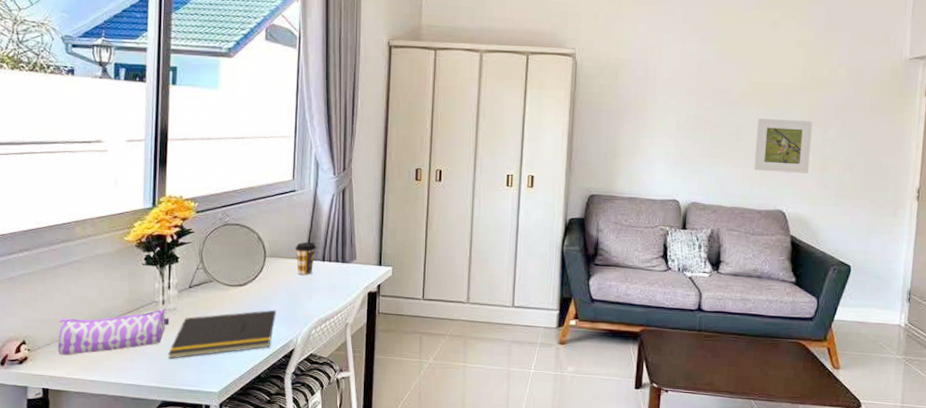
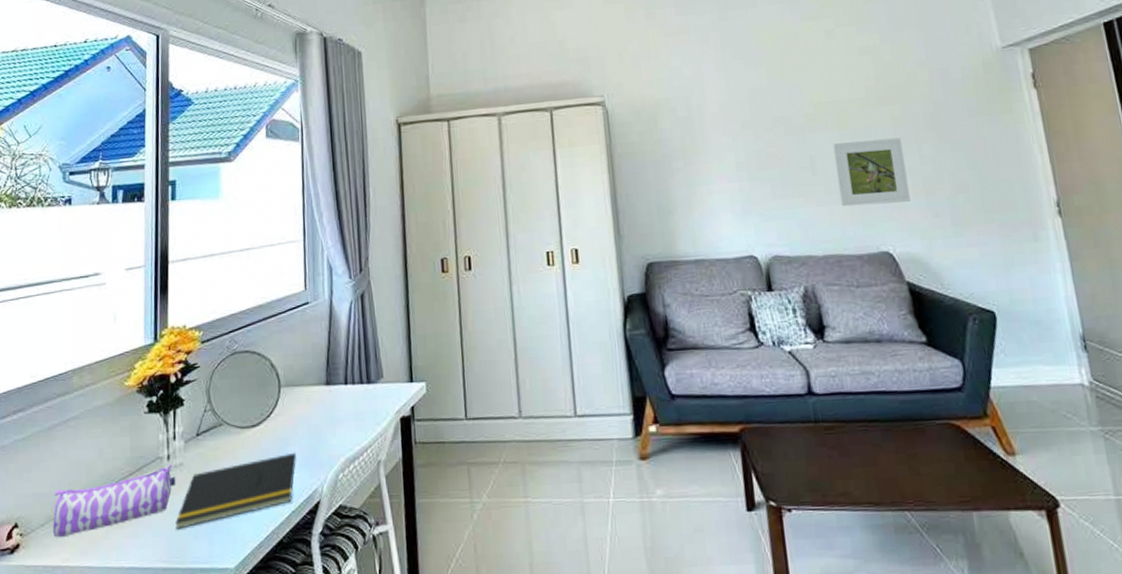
coffee cup: present [295,241,317,276] -> none [313,362,337,406]

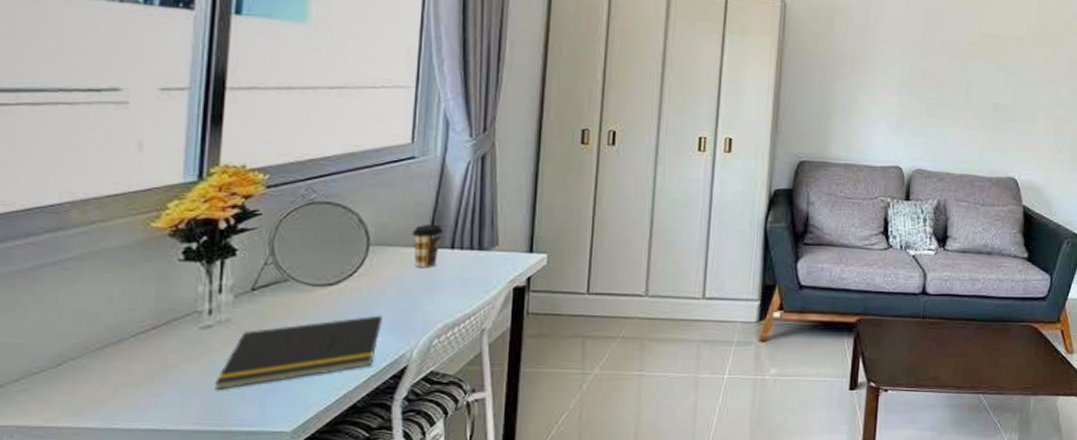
pencil case: present [53,464,176,538] -> none [33,319,219,395]
coffee cup: none [313,362,337,406] -> present [412,224,444,269]
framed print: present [832,137,911,207] -> none [984,74,1047,136]

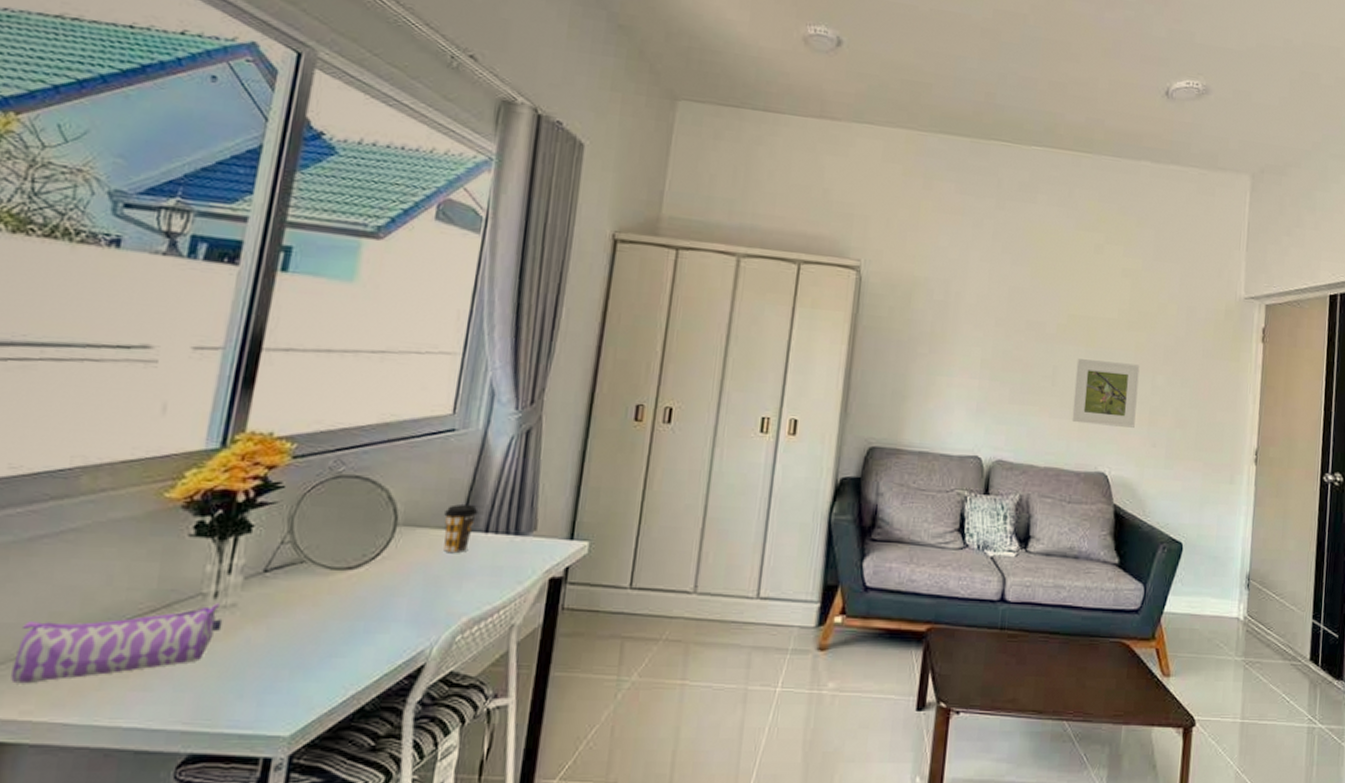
pencil case: none [33,319,219,395] -> present [11,603,223,684]
notepad: present [215,315,382,390] -> none [210,605,403,685]
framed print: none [984,74,1047,136] -> present [1071,359,1140,428]

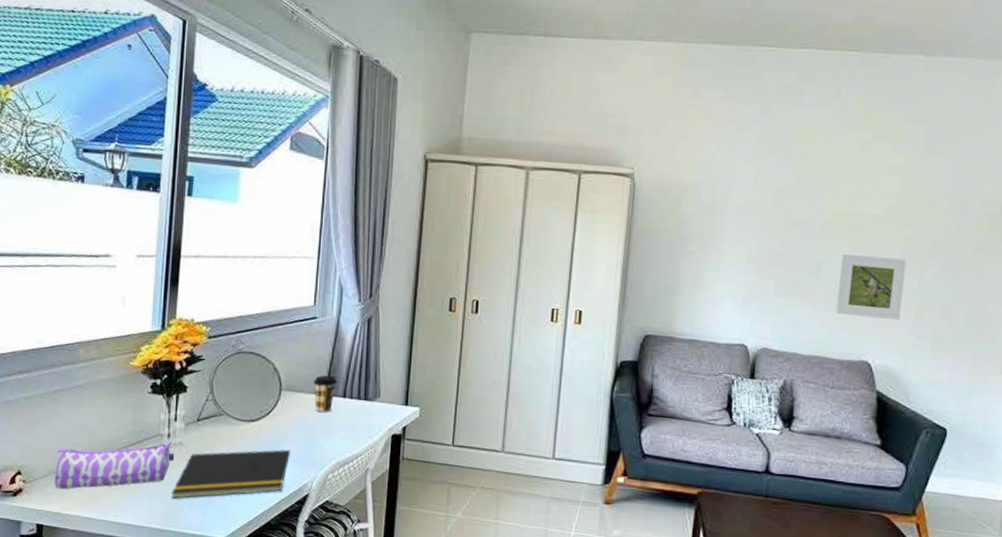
notepad: none [210,605,403,685] -> present [172,449,290,499]

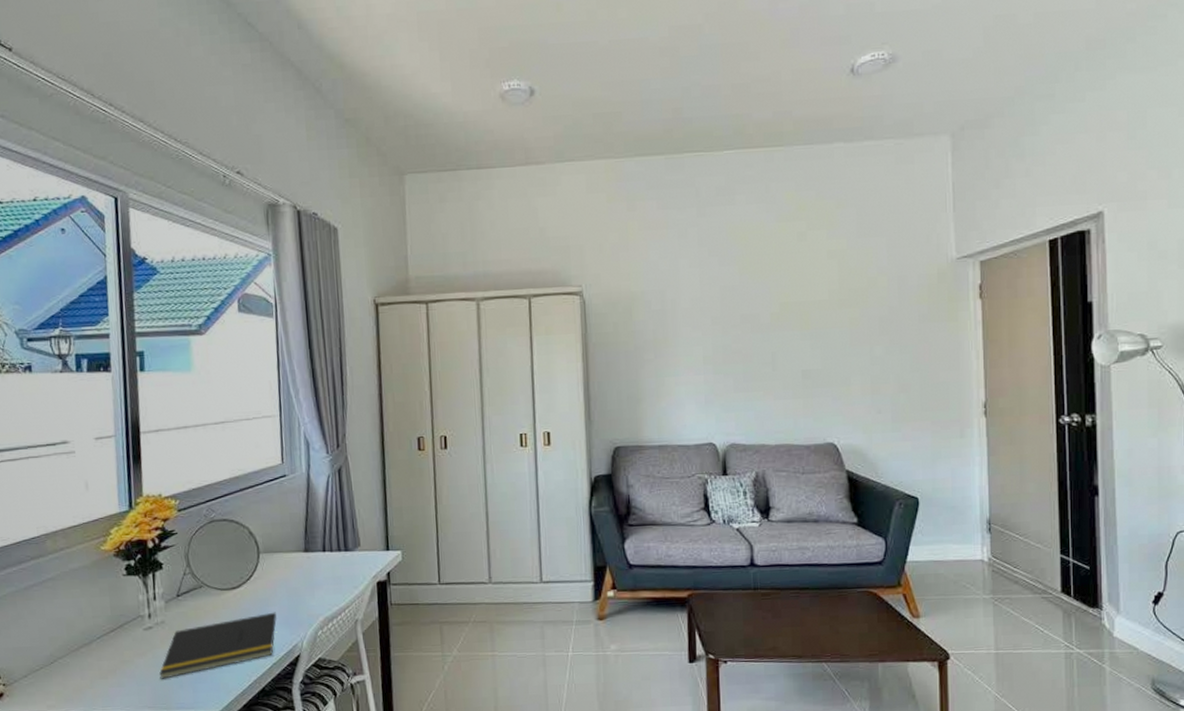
pencil case: present [55,441,175,490] -> none [35,622,159,688]
coffee cup: present [314,375,337,413] -> none [291,531,315,570]
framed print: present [835,254,907,320] -> none [794,339,858,401]

